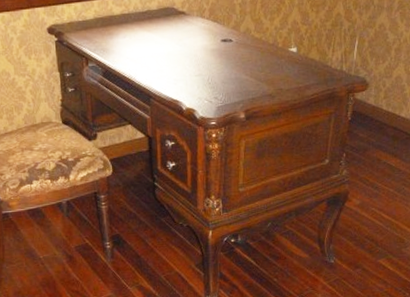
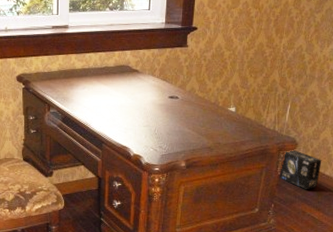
box: none [350,91,396,135] -> present [280,150,322,190]

